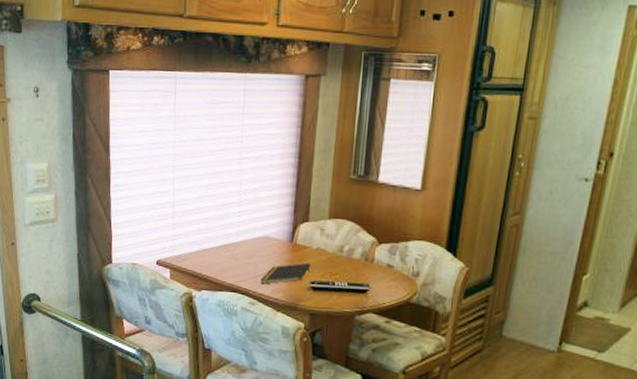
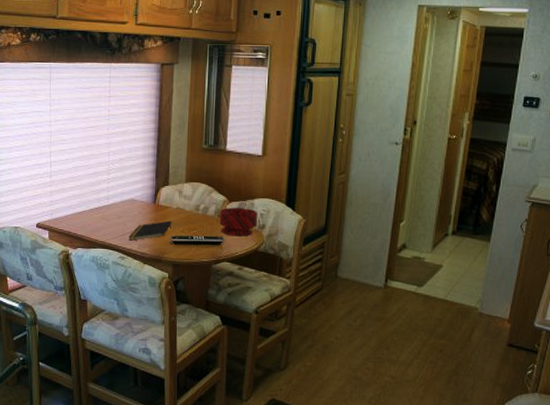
bowl: none [366,250,412,285] -> present [219,207,257,237]

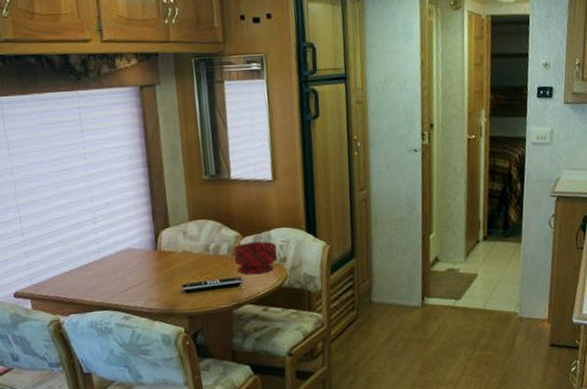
notepad: present [128,220,172,241] -> none [130,267,181,297]

